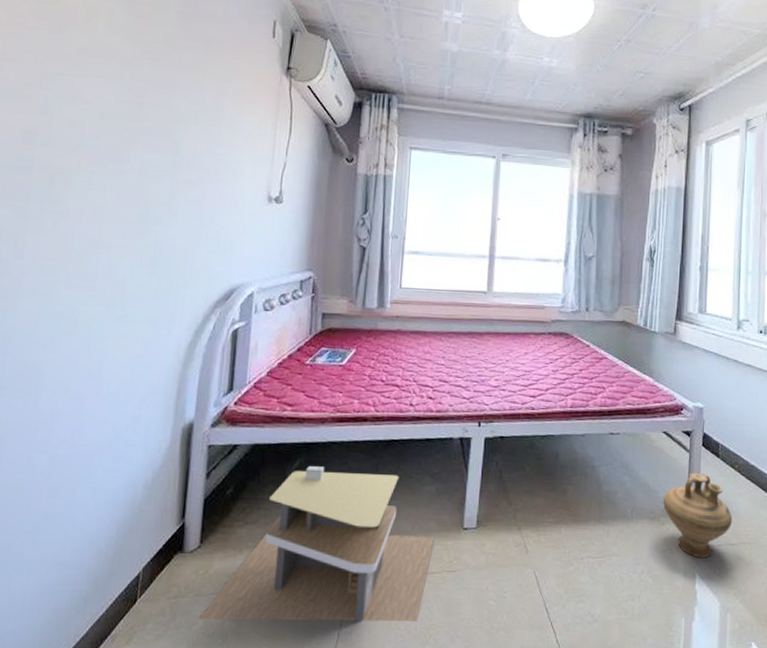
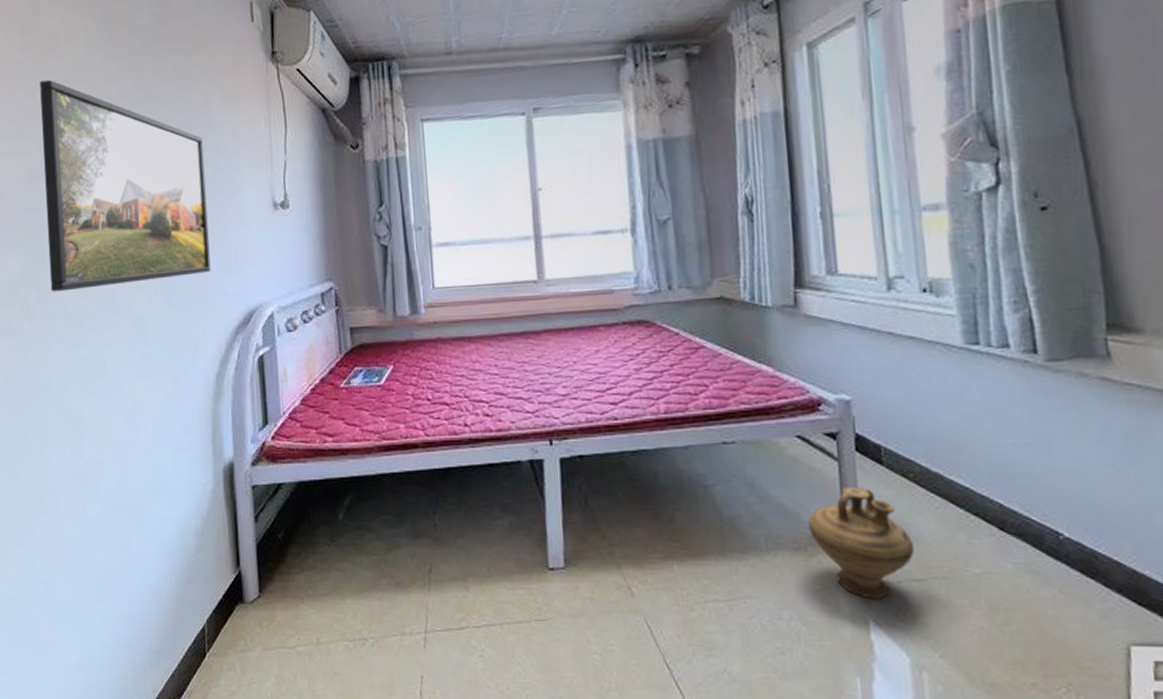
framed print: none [29,49,210,250] -> present [40,80,211,292]
architectural model: present [197,466,435,622] -> none [268,503,516,680]

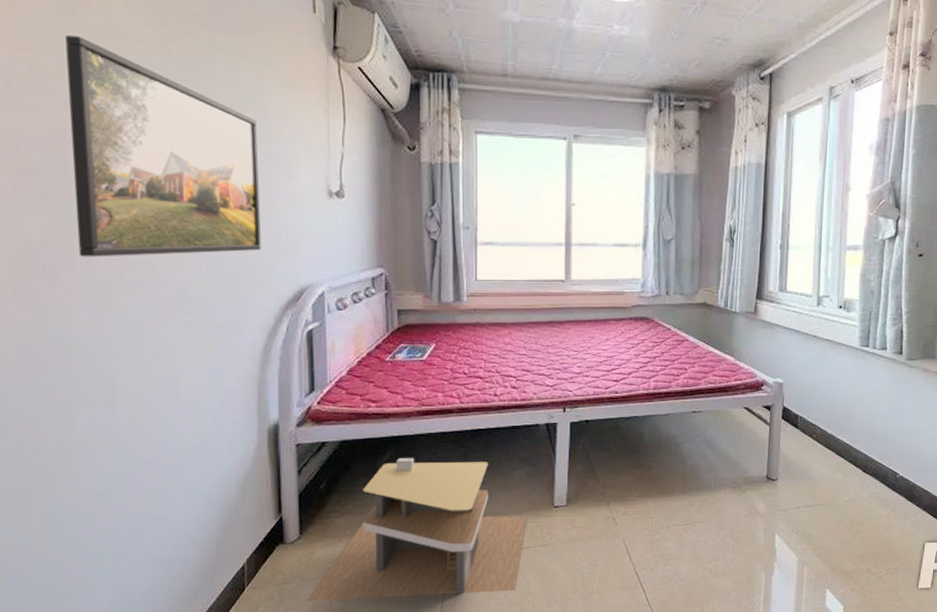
architectural model: none [268,503,516,680] -> present [306,458,527,602]
ceramic jug: present [807,486,915,600] -> none [744,443,811,520]

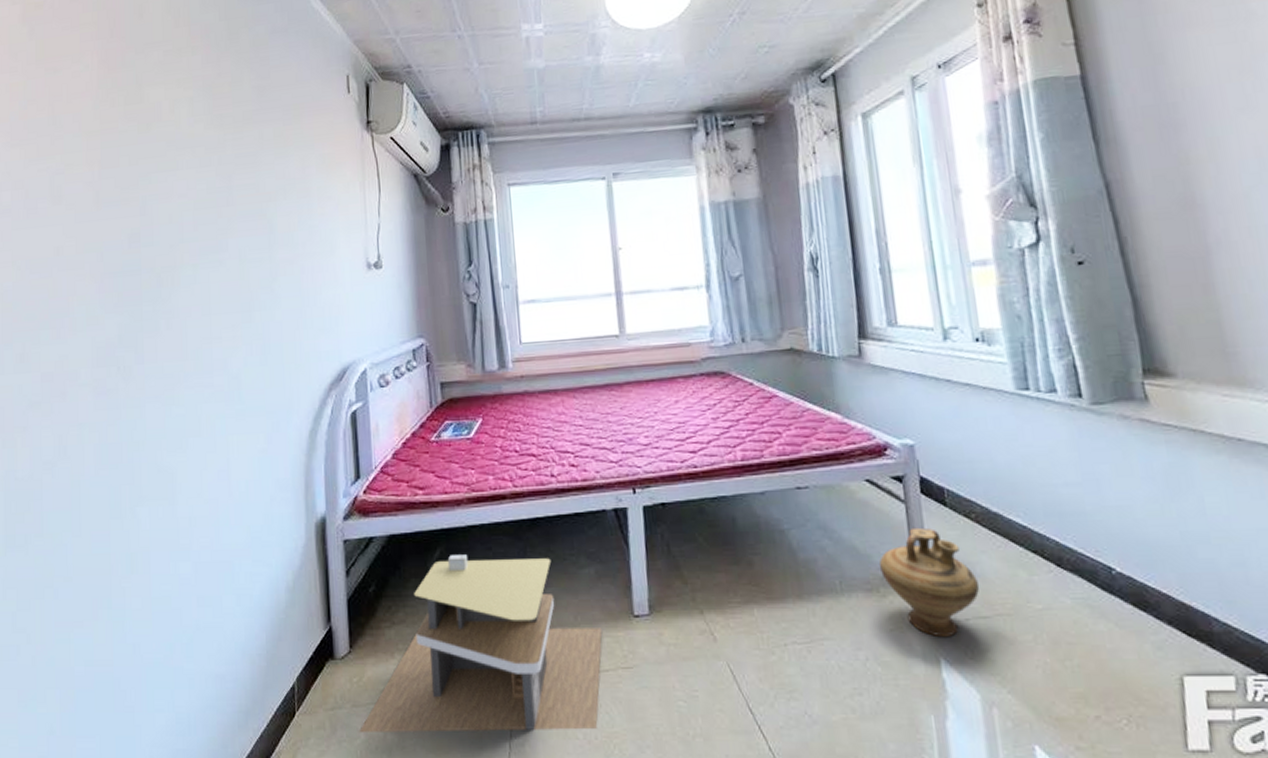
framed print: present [65,34,261,257] -> none [143,147,306,352]
ceramic jug: none [744,443,811,520] -> present [878,527,980,638]

